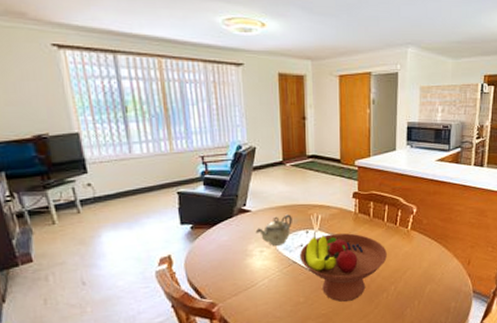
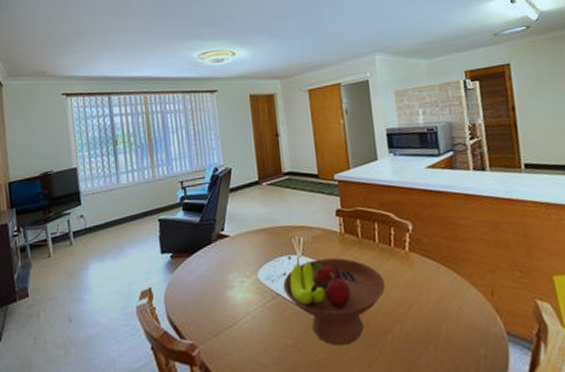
teapot: present [255,214,292,246] -> none [234,238,273,275]

